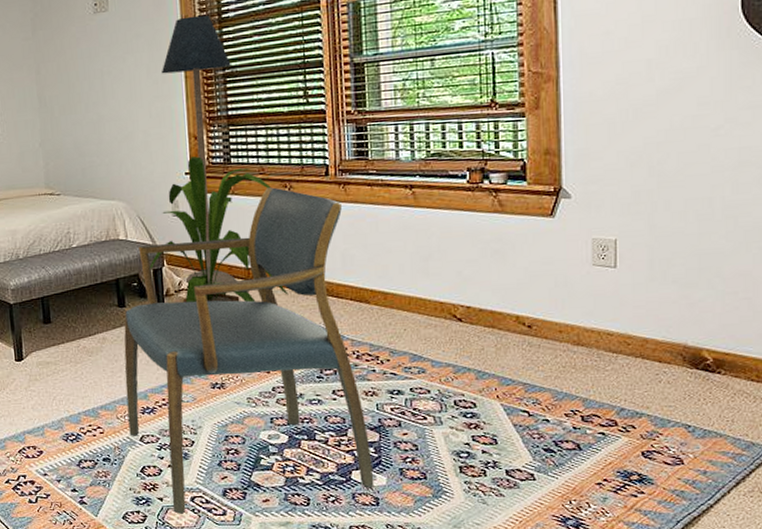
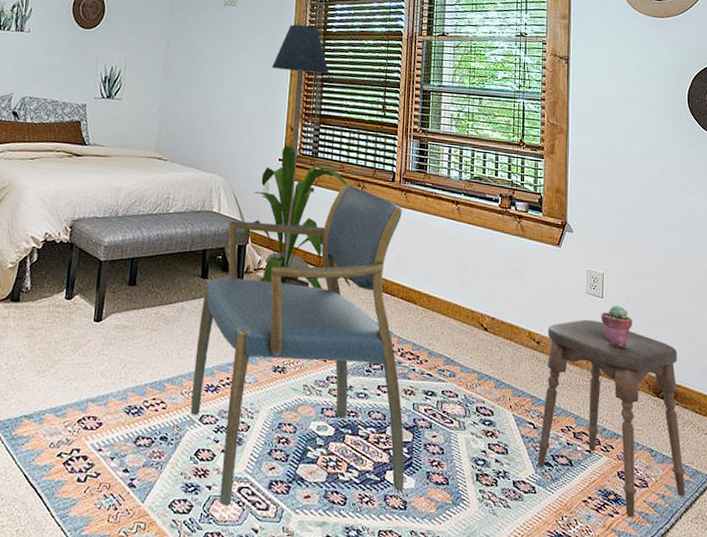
stool: none [535,293,736,497] -> present [537,319,686,518]
potted succulent: none [614,273,659,319] -> present [601,305,632,347]

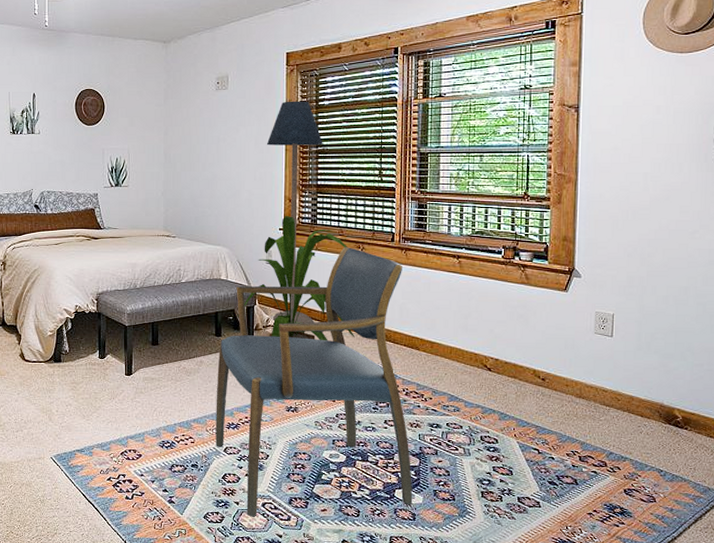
stool: present [537,319,686,518] -> none [542,357,696,528]
potted succulent: present [601,305,632,347] -> none [610,342,644,381]

